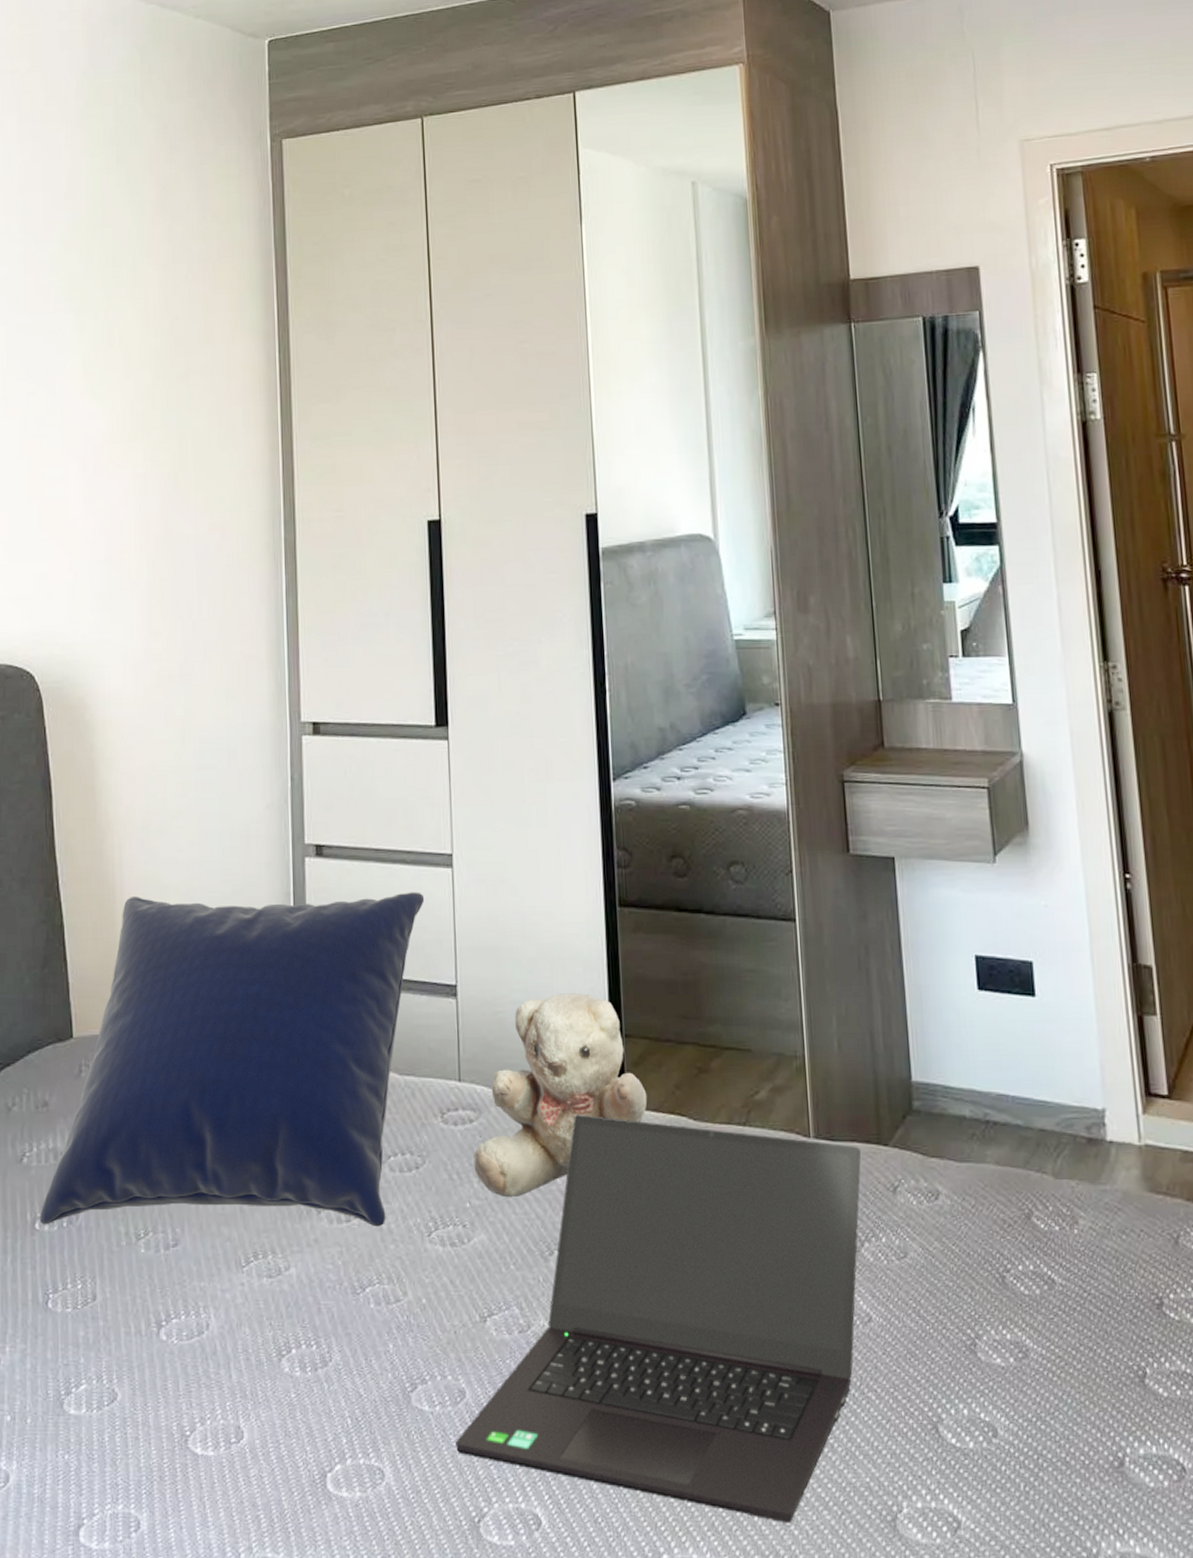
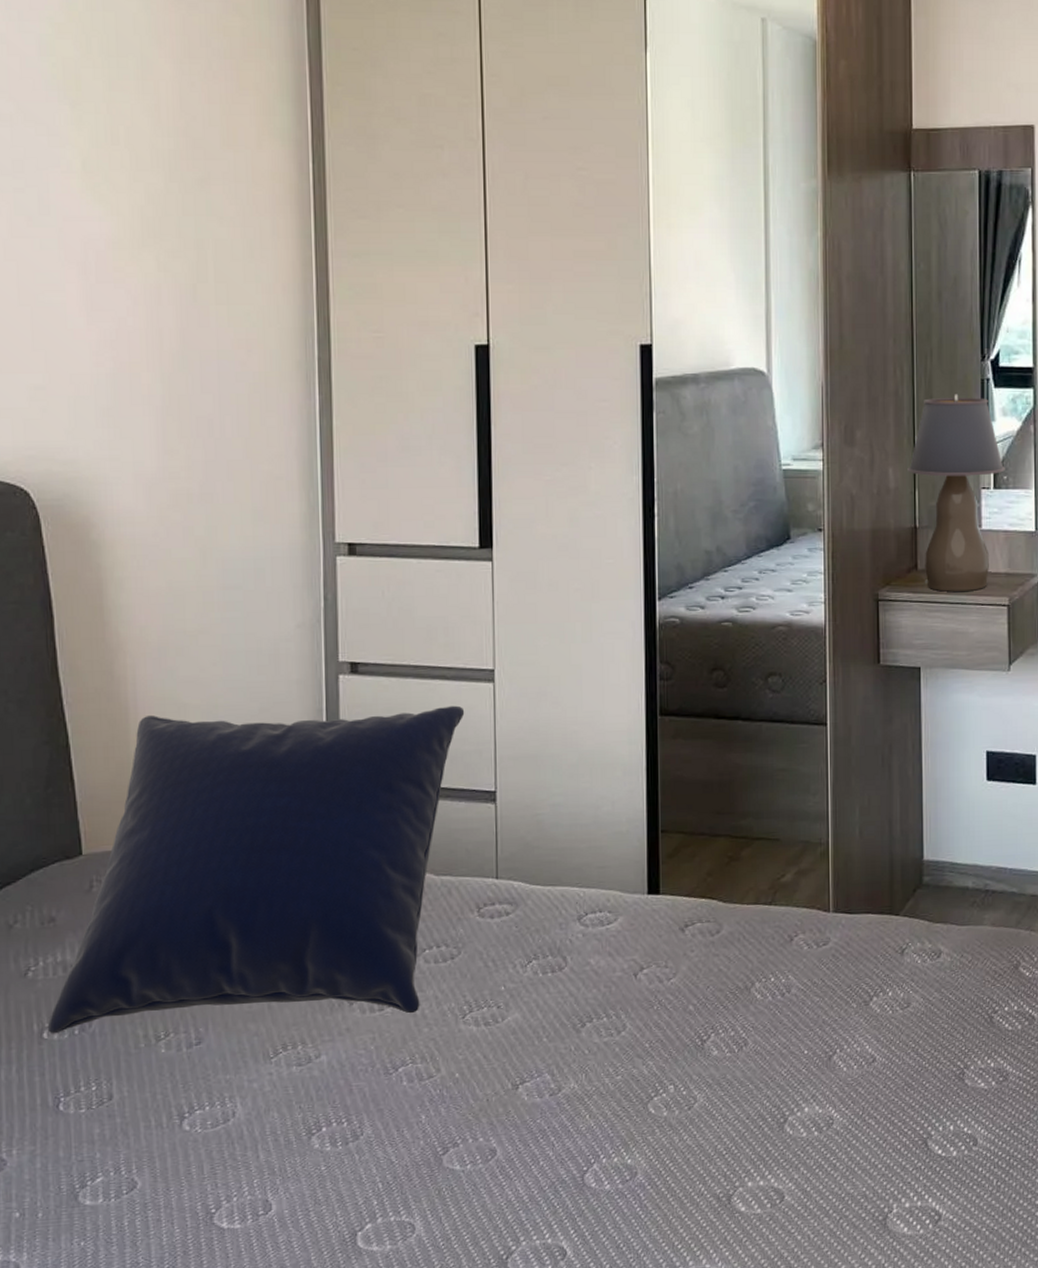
laptop: present [455,1114,862,1524] -> none [486,902,875,1232]
teddy bear: present [473,993,648,1197] -> none [509,795,680,979]
table lamp: none [867,554,974,772] -> present [907,394,1005,592]

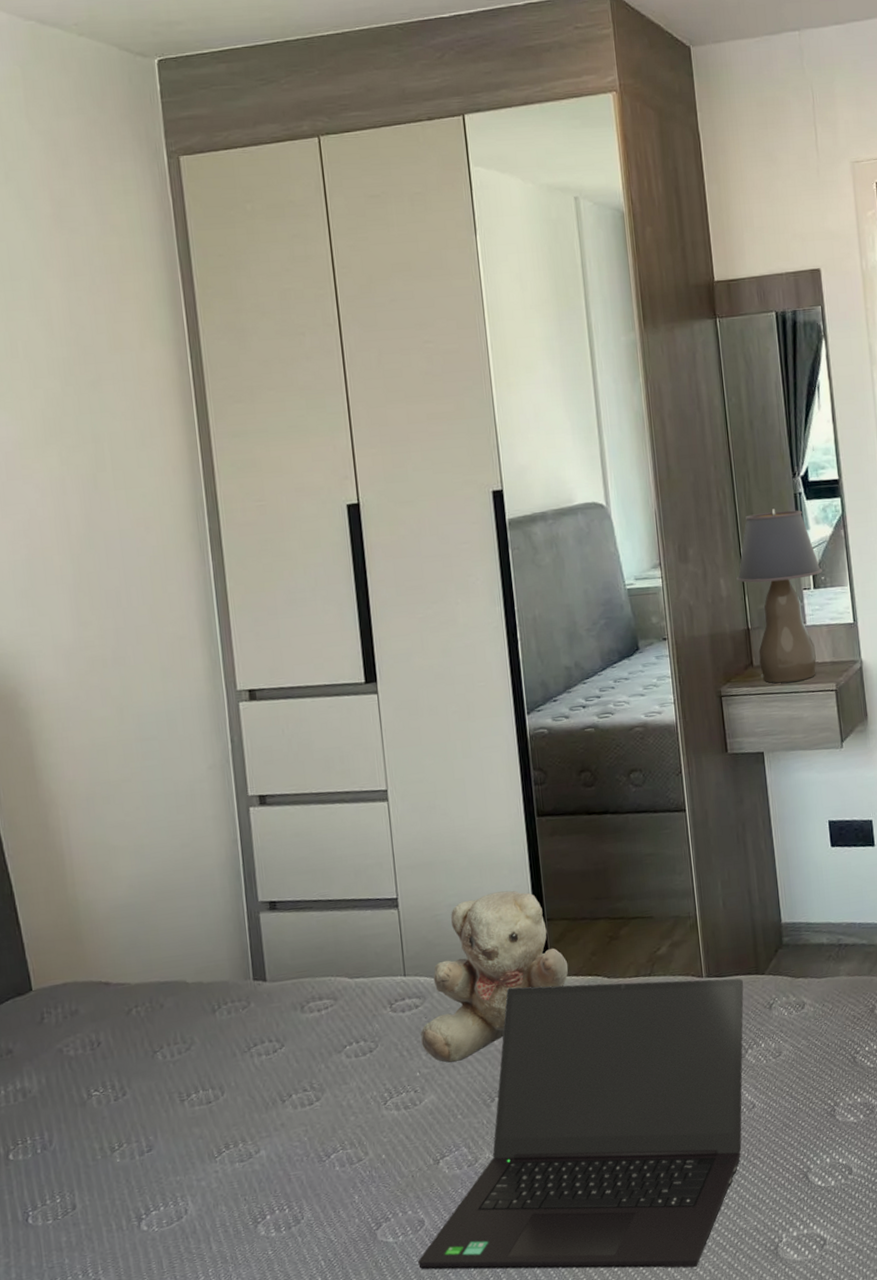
cushion: present [47,705,465,1034] -> none [12,825,364,1155]
laptop: none [486,902,875,1232] -> present [418,978,744,1270]
teddy bear: none [509,795,680,979] -> present [420,890,569,1063]

